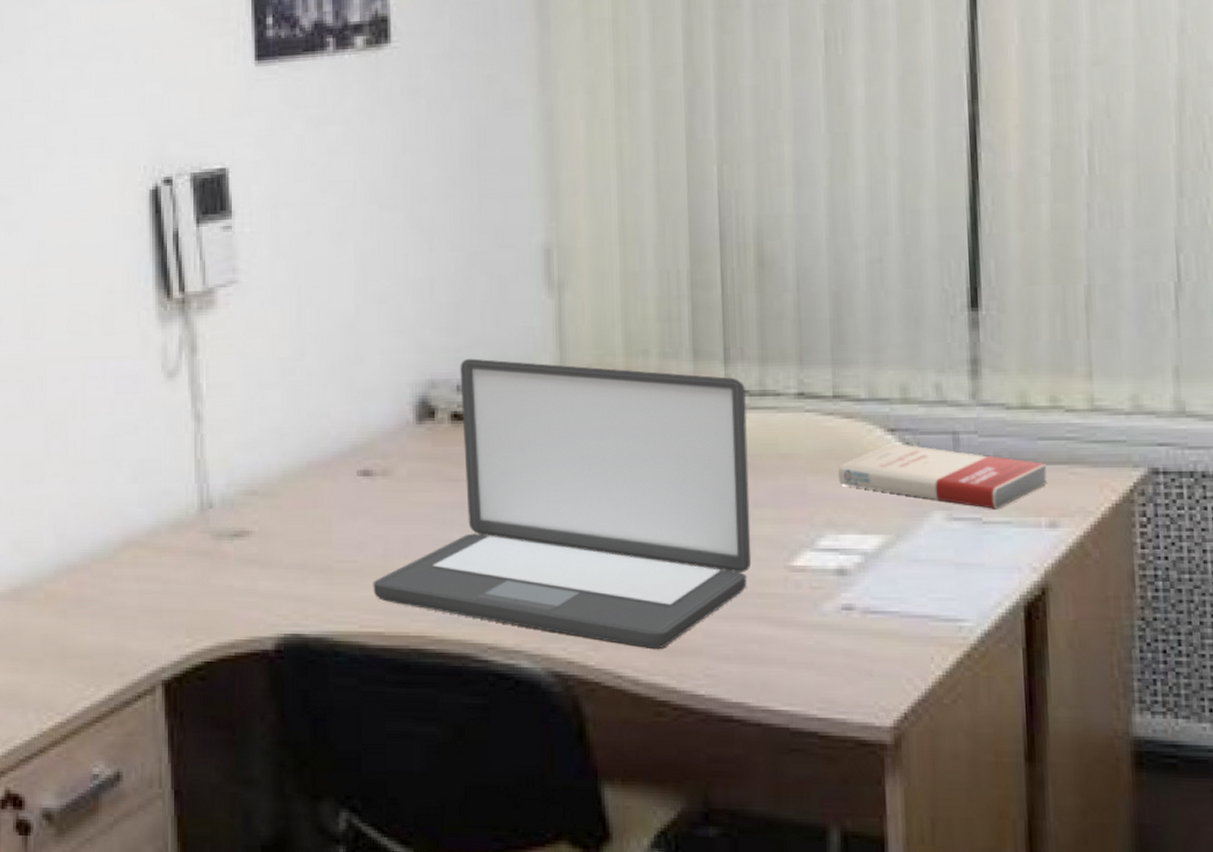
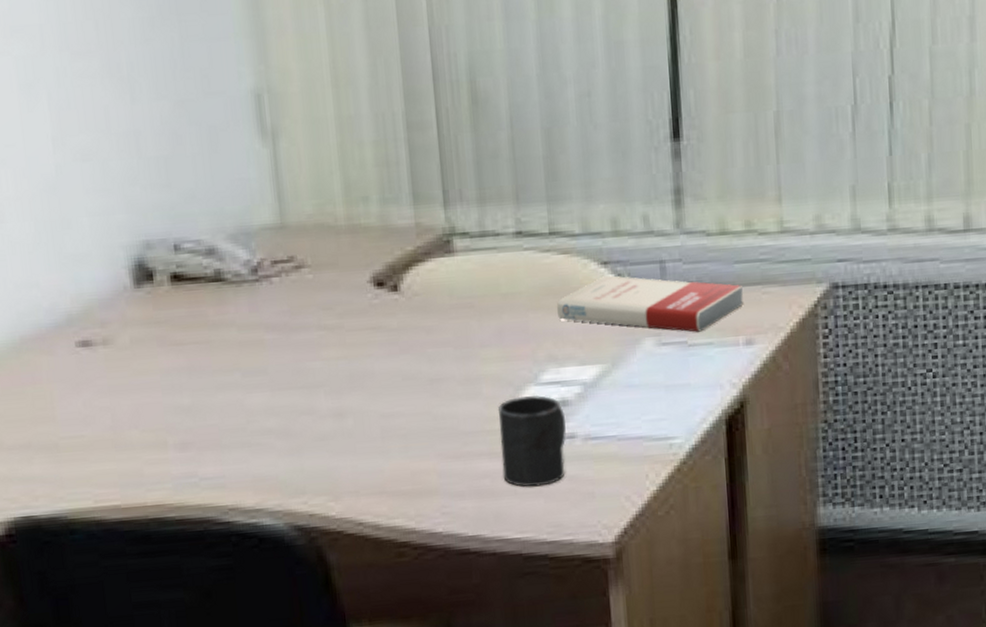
laptop: present [373,358,752,650] -> none [103,215,480,494]
mug: none [770,562,844,658] -> present [498,395,567,488]

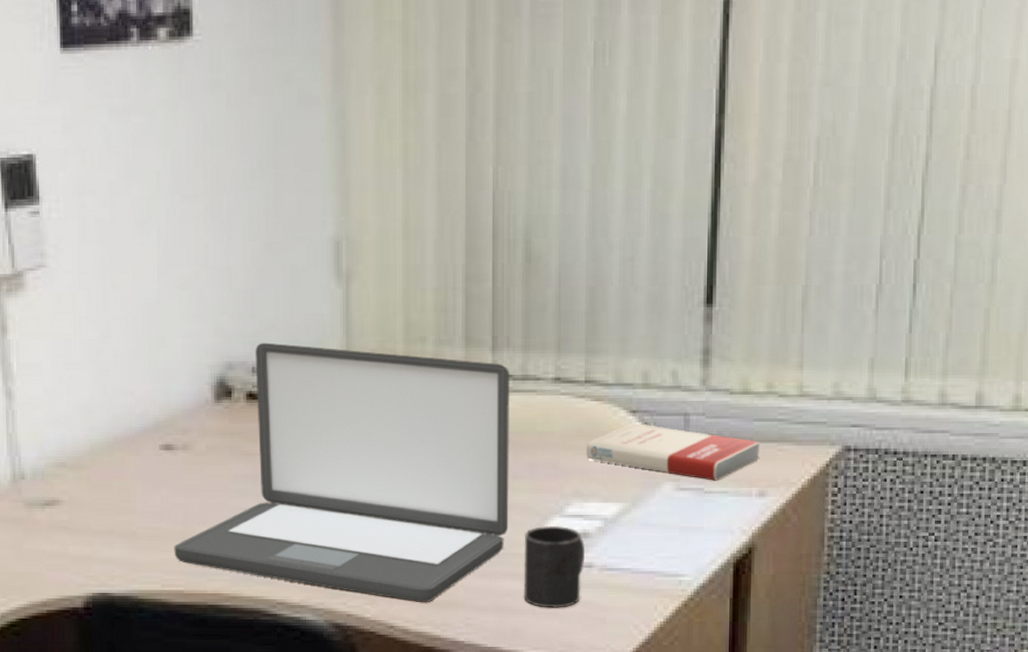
laptop: none [103,215,480,494] -> present [174,342,510,603]

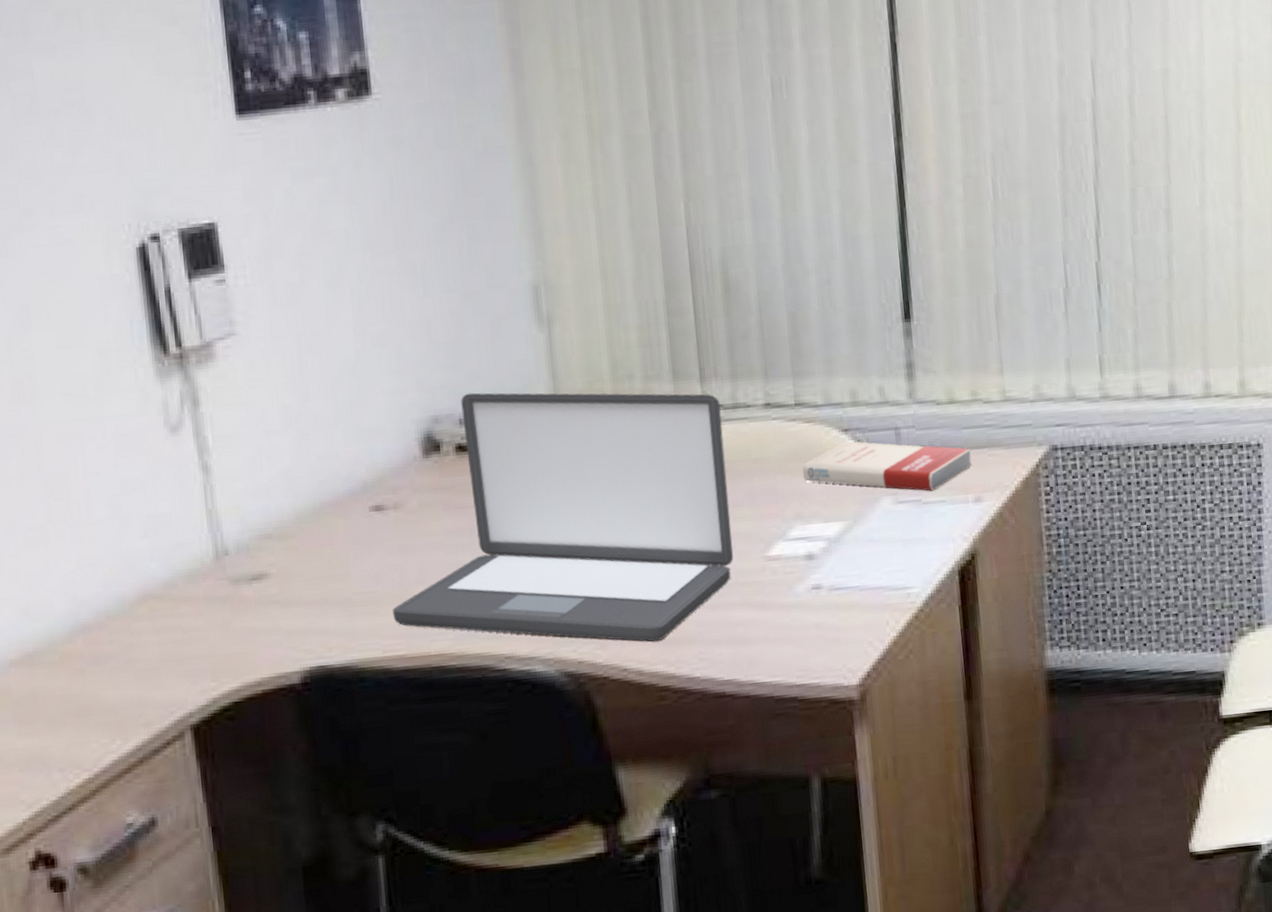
mug: present [524,526,586,608] -> none [751,550,813,635]

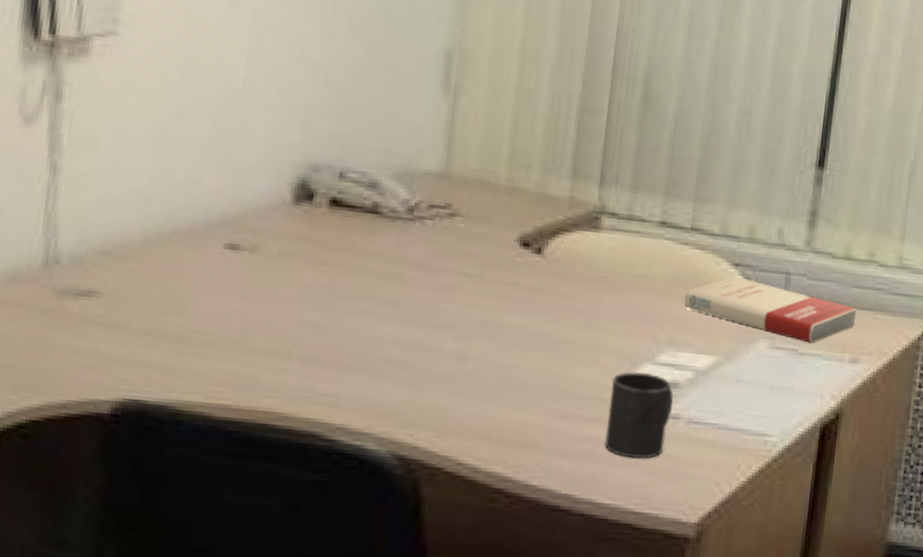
laptop: present [392,392,734,642] -> none [225,147,615,442]
mug: none [751,550,813,635] -> present [604,372,673,459]

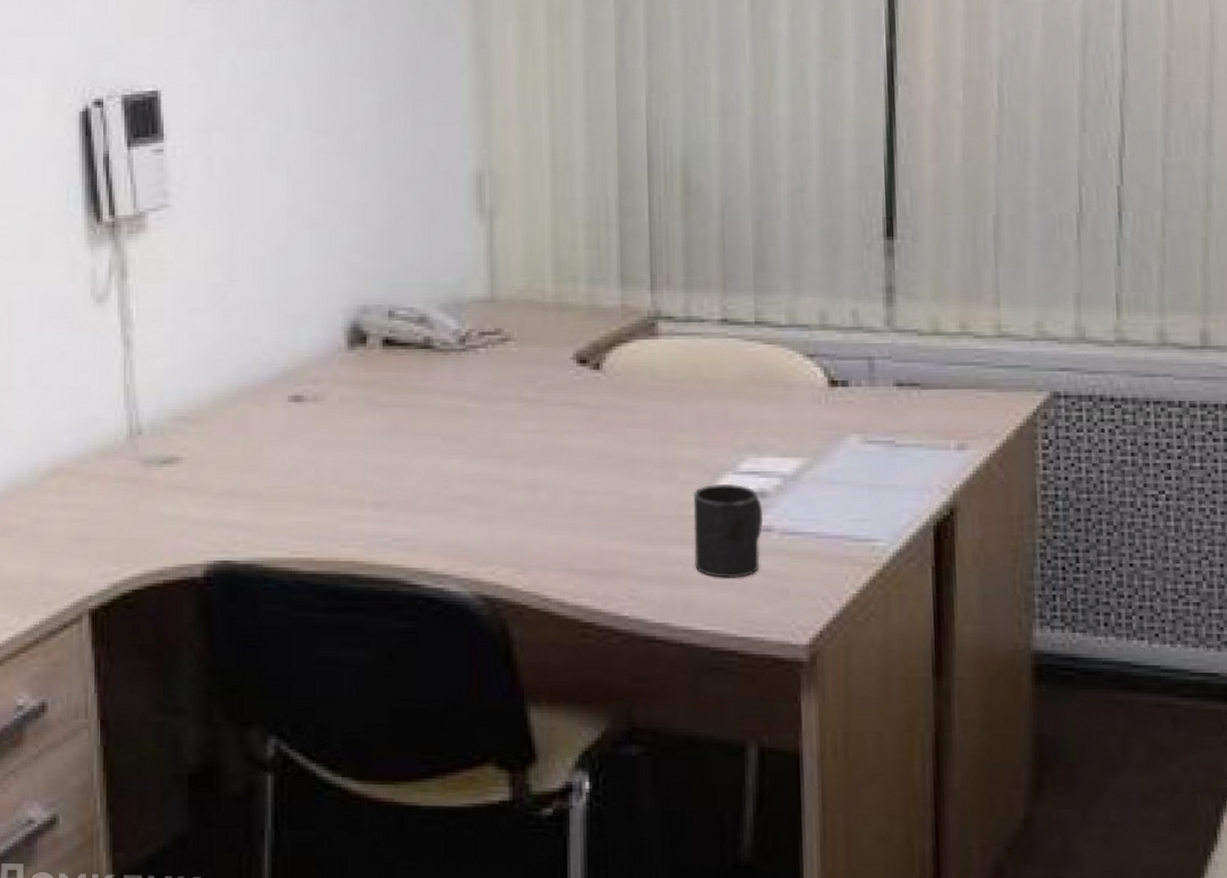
book: present [684,276,856,343] -> none [758,369,956,432]

